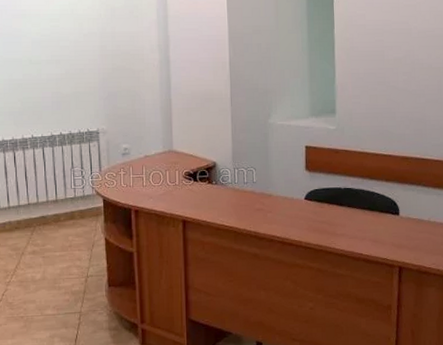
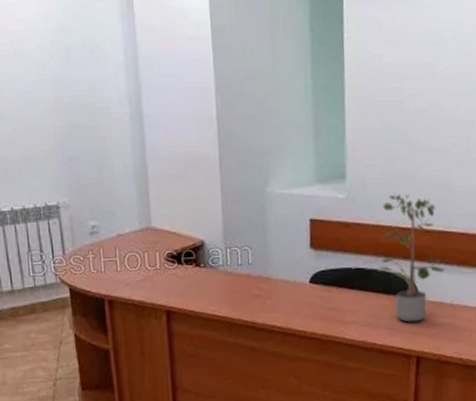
potted plant: none [362,124,423,236] -> present [376,192,446,323]

